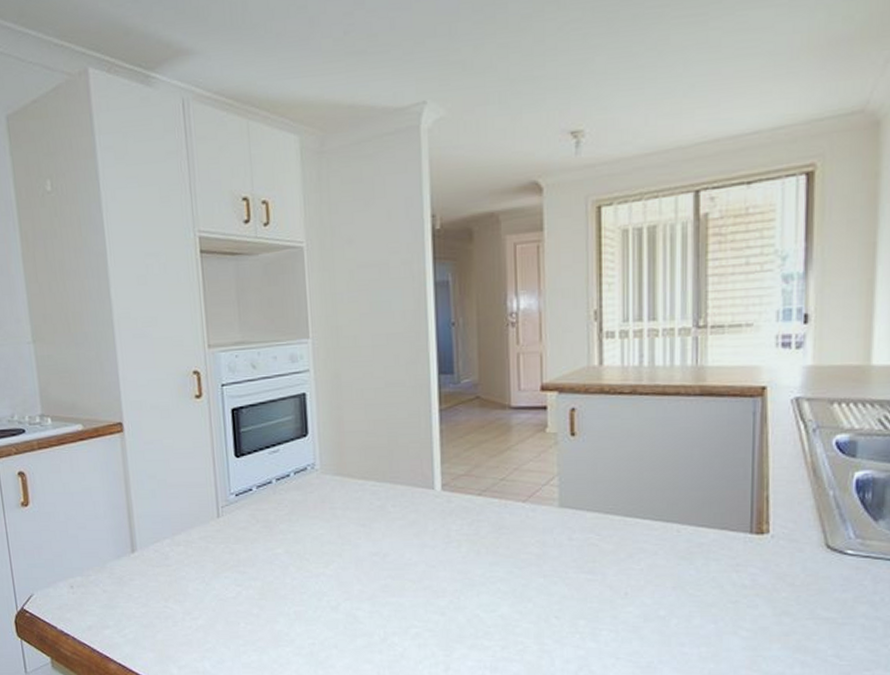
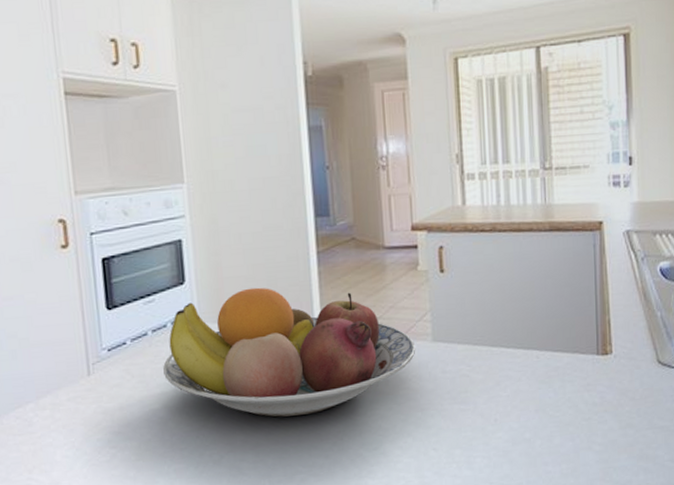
fruit bowl: none [286,442,541,571] -> present [163,287,416,417]

